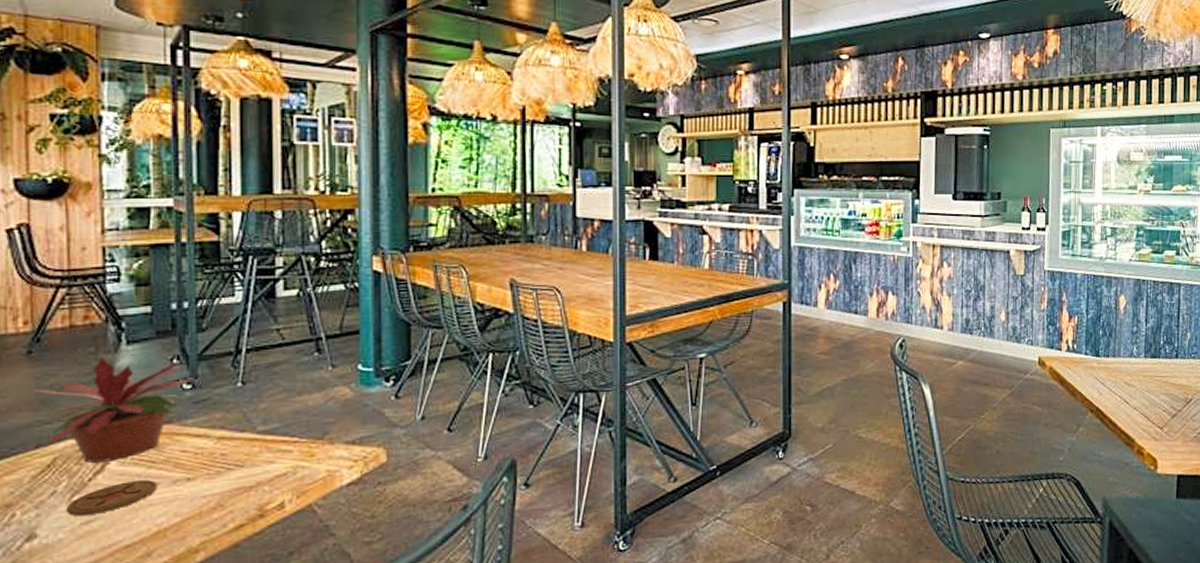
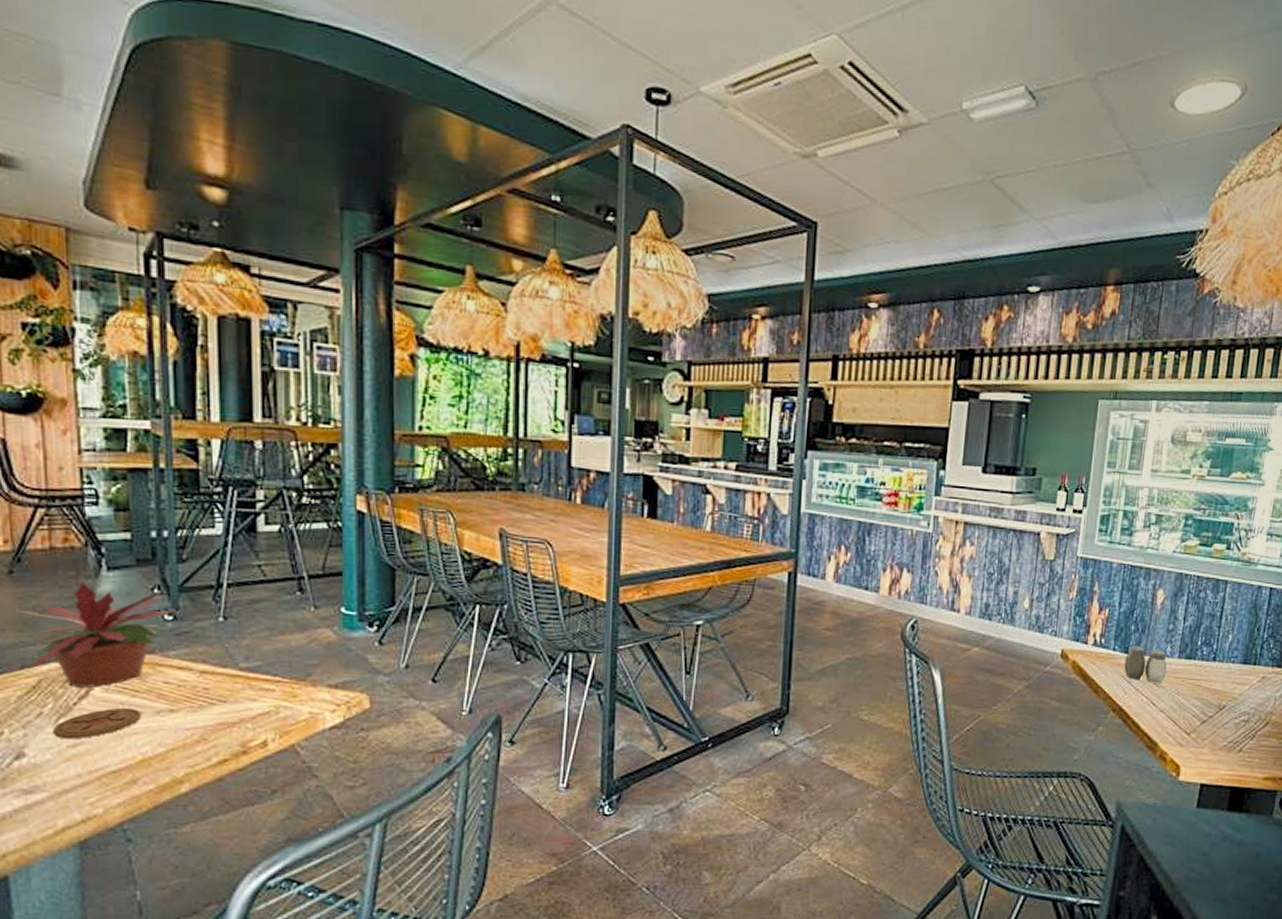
salt and pepper shaker: none [1097,349,1135,384] -> present [1124,645,1167,685]

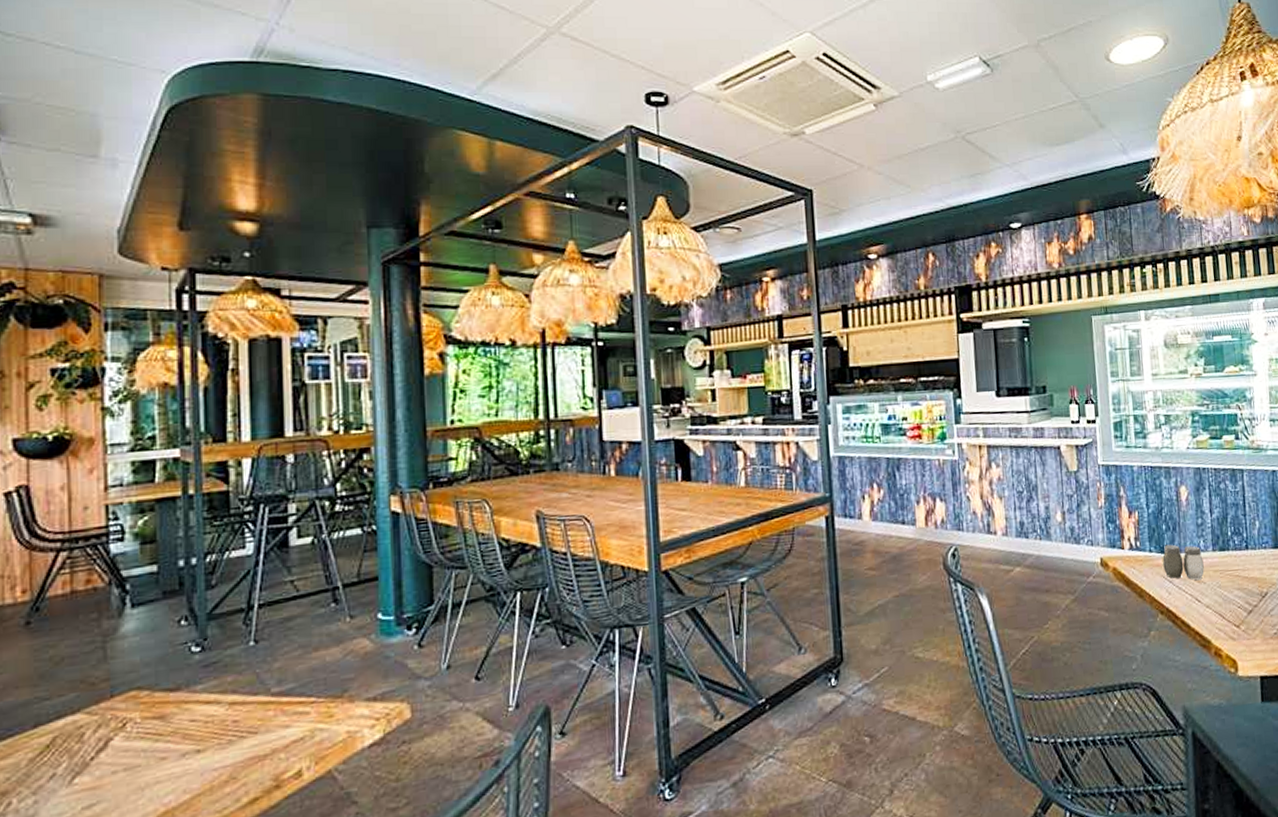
potted plant: present [16,580,179,687] -> none [32,621,207,740]
coaster: present [53,709,142,738] -> none [67,755,165,800]

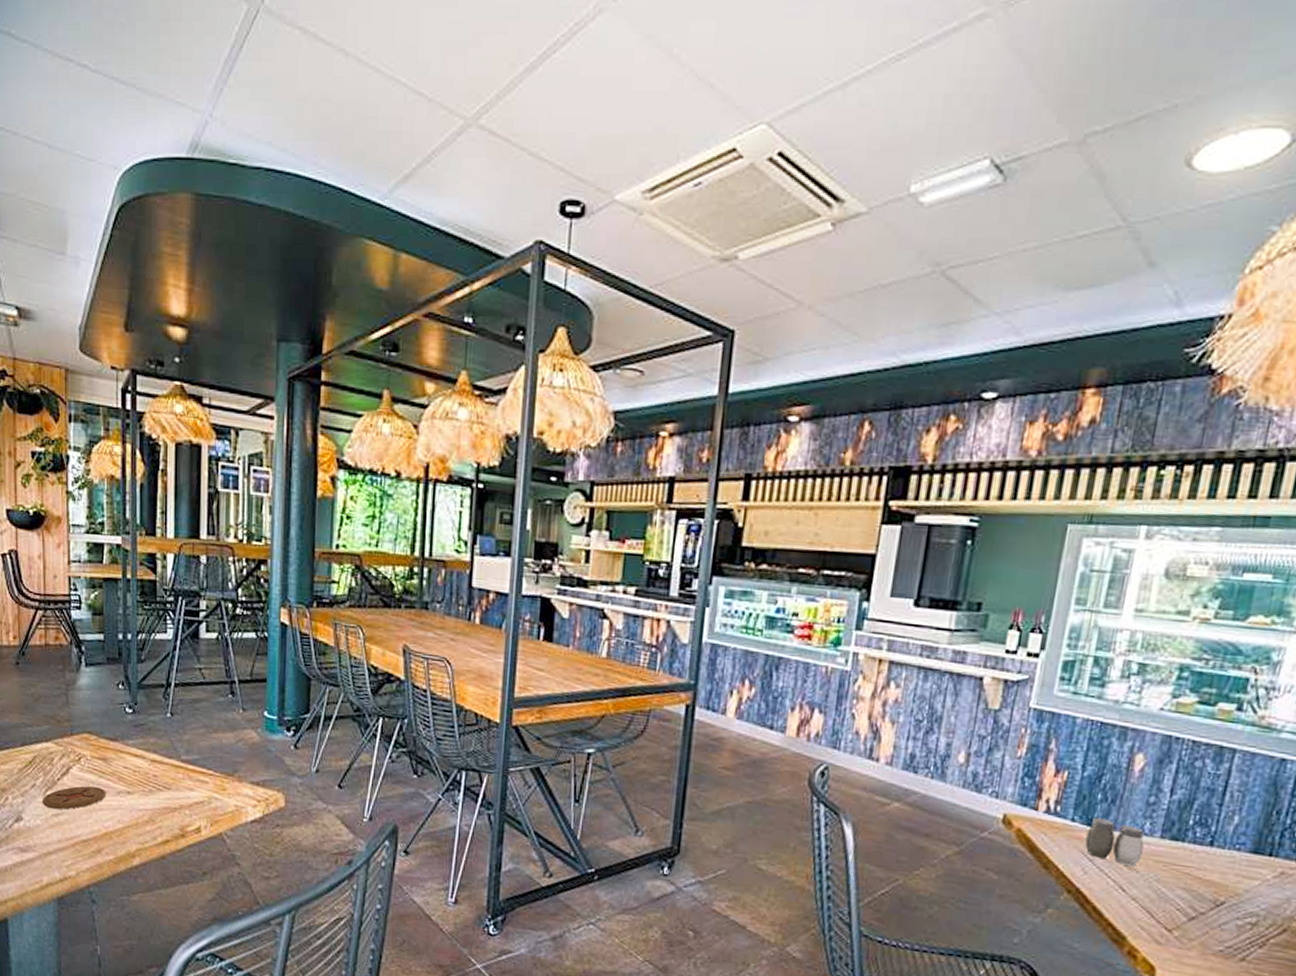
coaster: none [67,755,165,800] -> present [43,786,106,810]

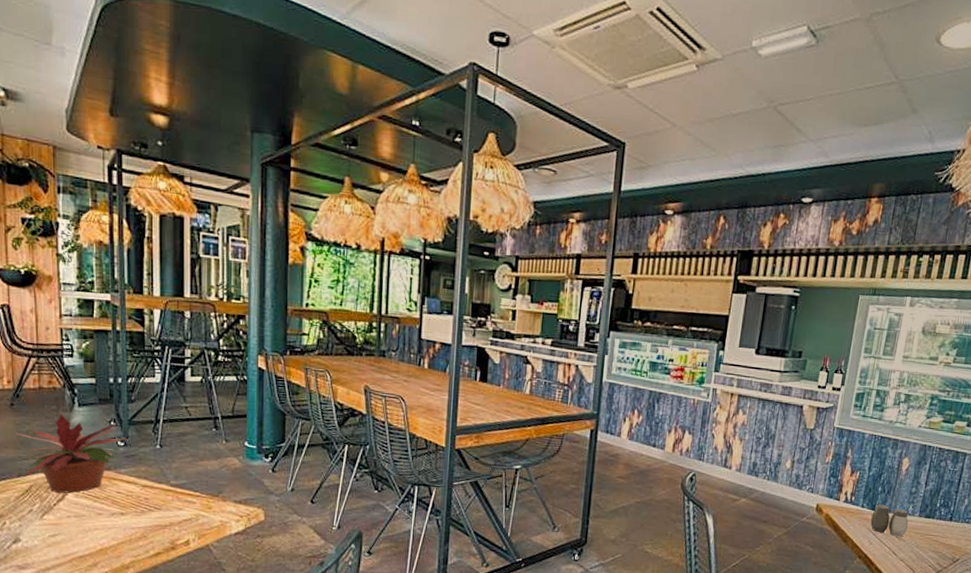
potted plant: none [20,673,137,767] -> present [15,413,128,493]
coaster: present [43,786,106,810] -> none [40,509,101,531]

